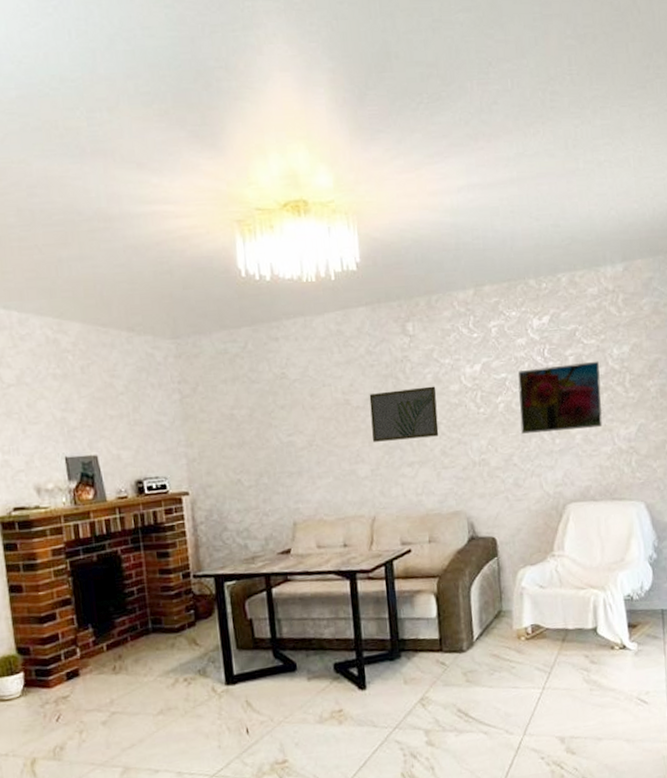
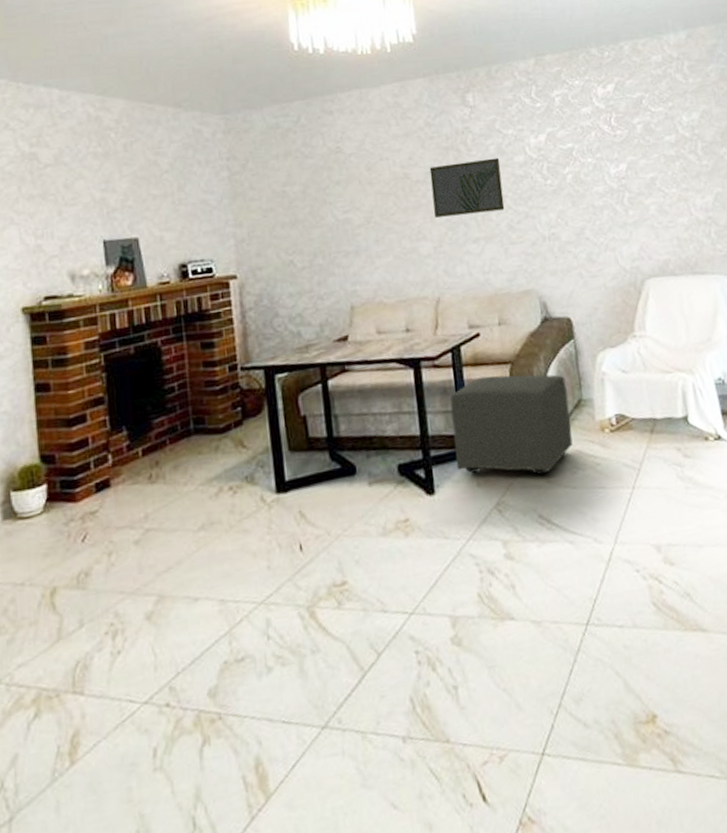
ottoman: none [382,587,491,676] -> present [450,374,573,476]
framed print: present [517,361,603,434] -> none [584,128,677,206]

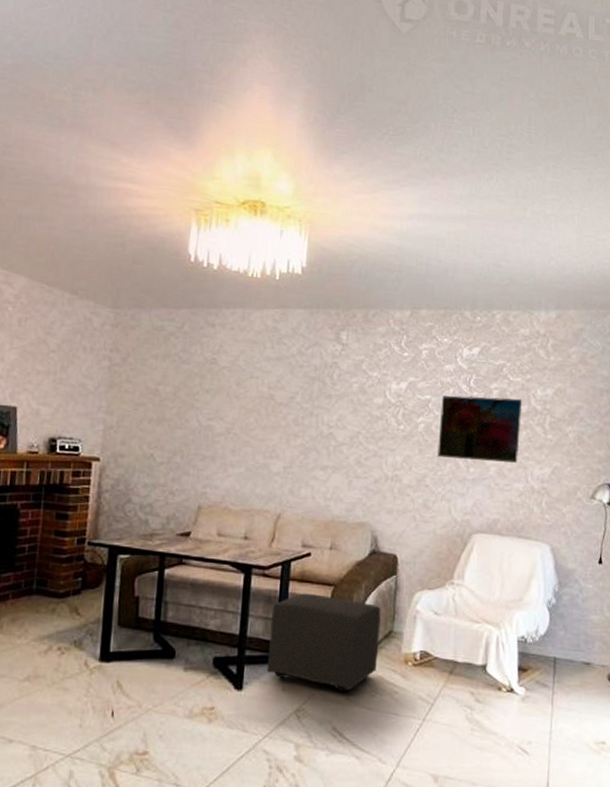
wall art: present [429,157,505,218] -> none [290,393,360,445]
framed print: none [584,128,677,206] -> present [437,395,522,463]

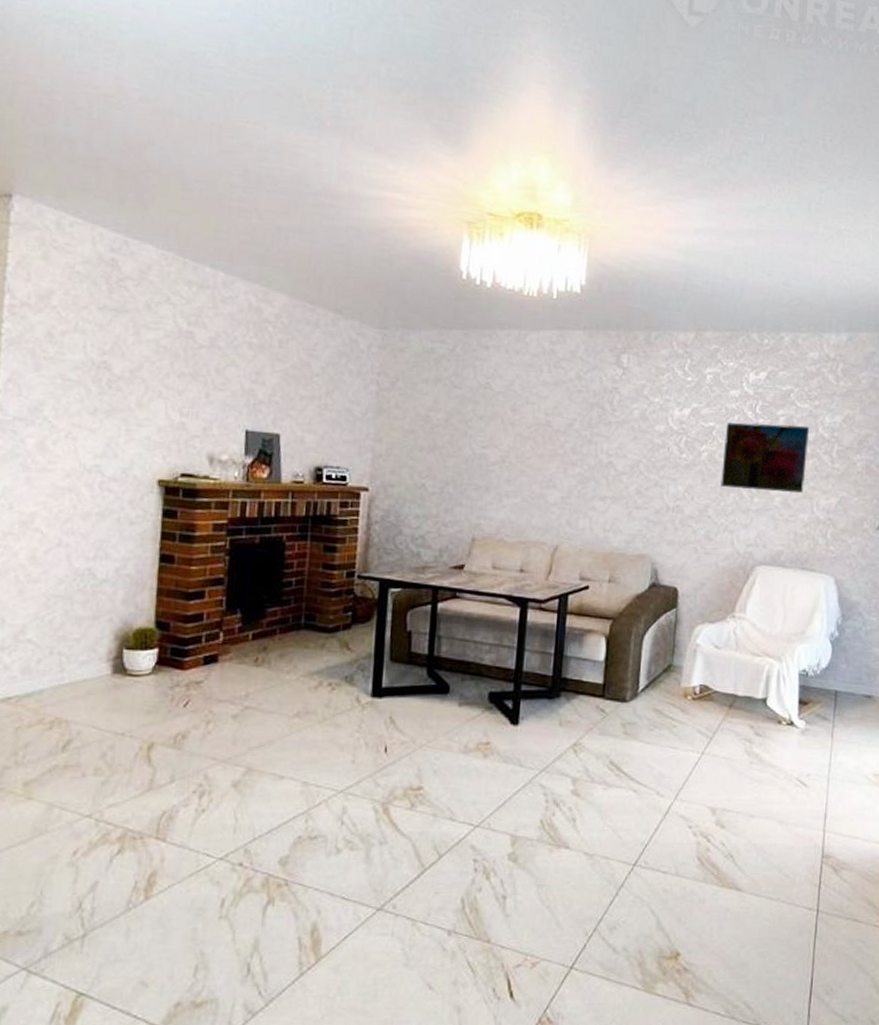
ottoman: present [266,593,381,693] -> none [543,627,660,727]

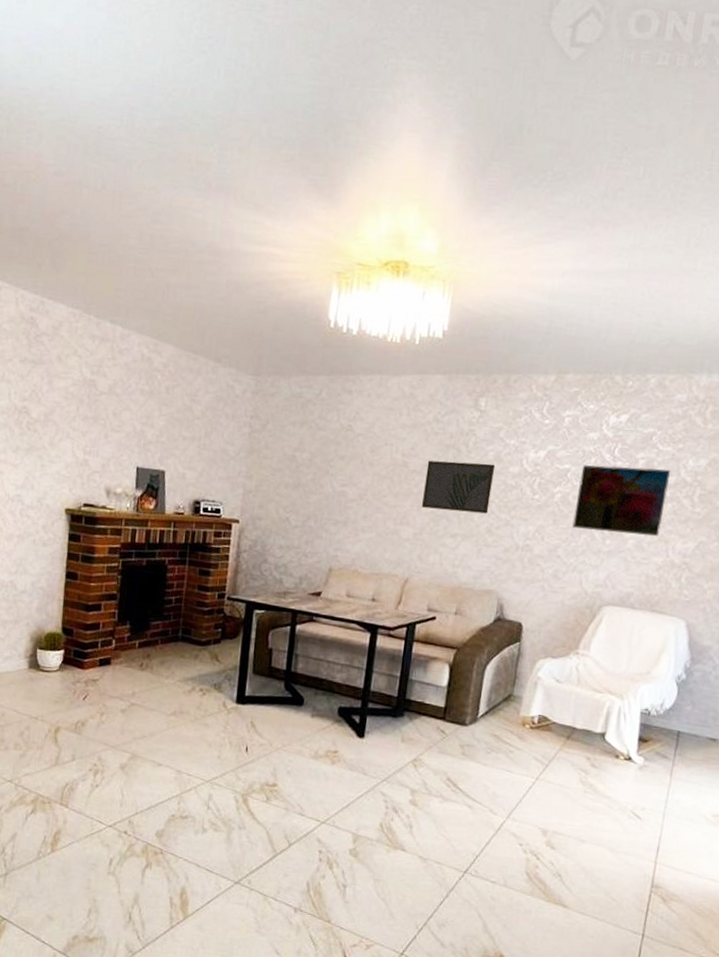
wall art: none [567,419,641,474] -> present [421,460,496,514]

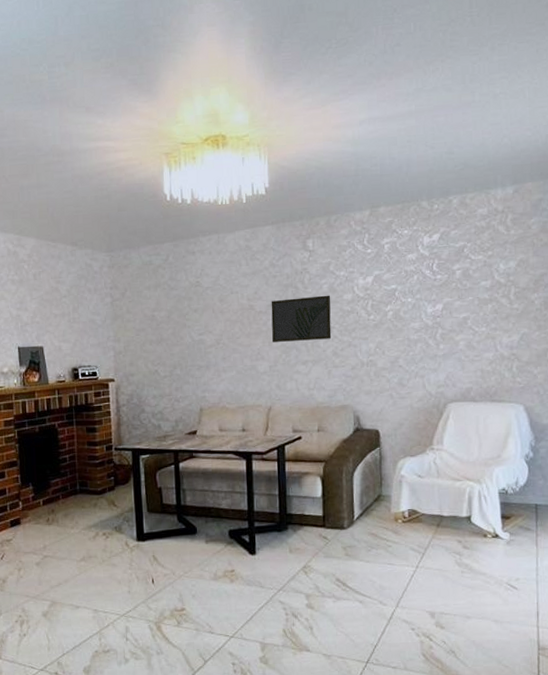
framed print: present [572,465,670,536] -> none [407,275,487,339]

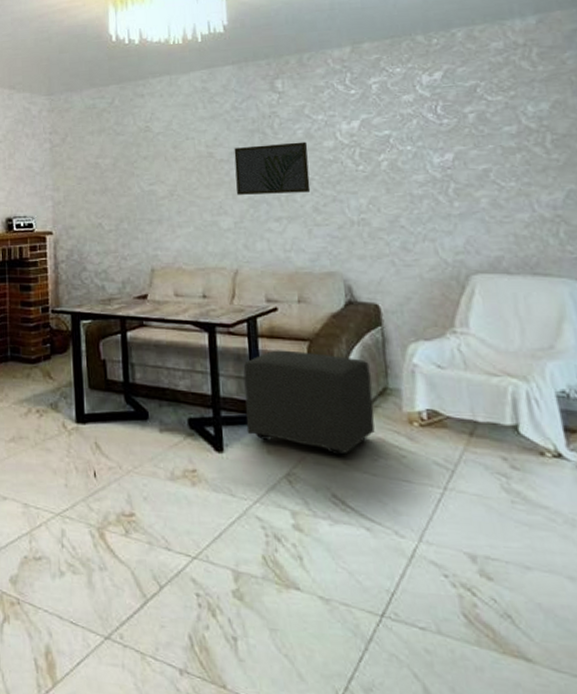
ottoman: none [273,470,370,550] -> present [243,350,375,456]

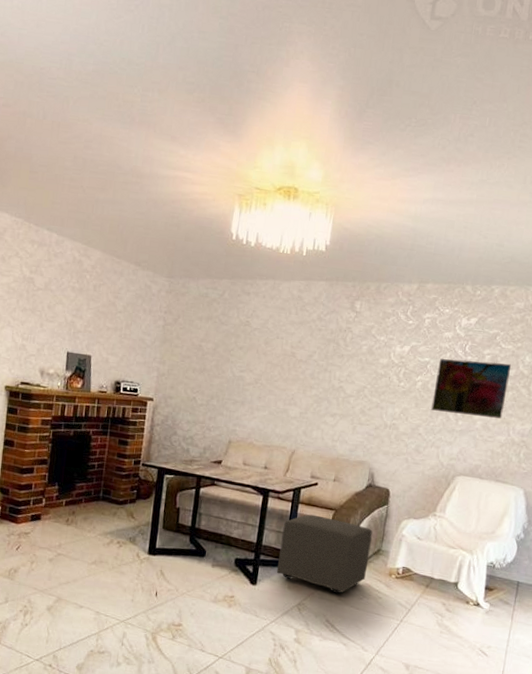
wall art: present [234,142,311,195] -> none [306,352,368,397]
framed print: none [404,119,516,194] -> present [431,358,511,419]

